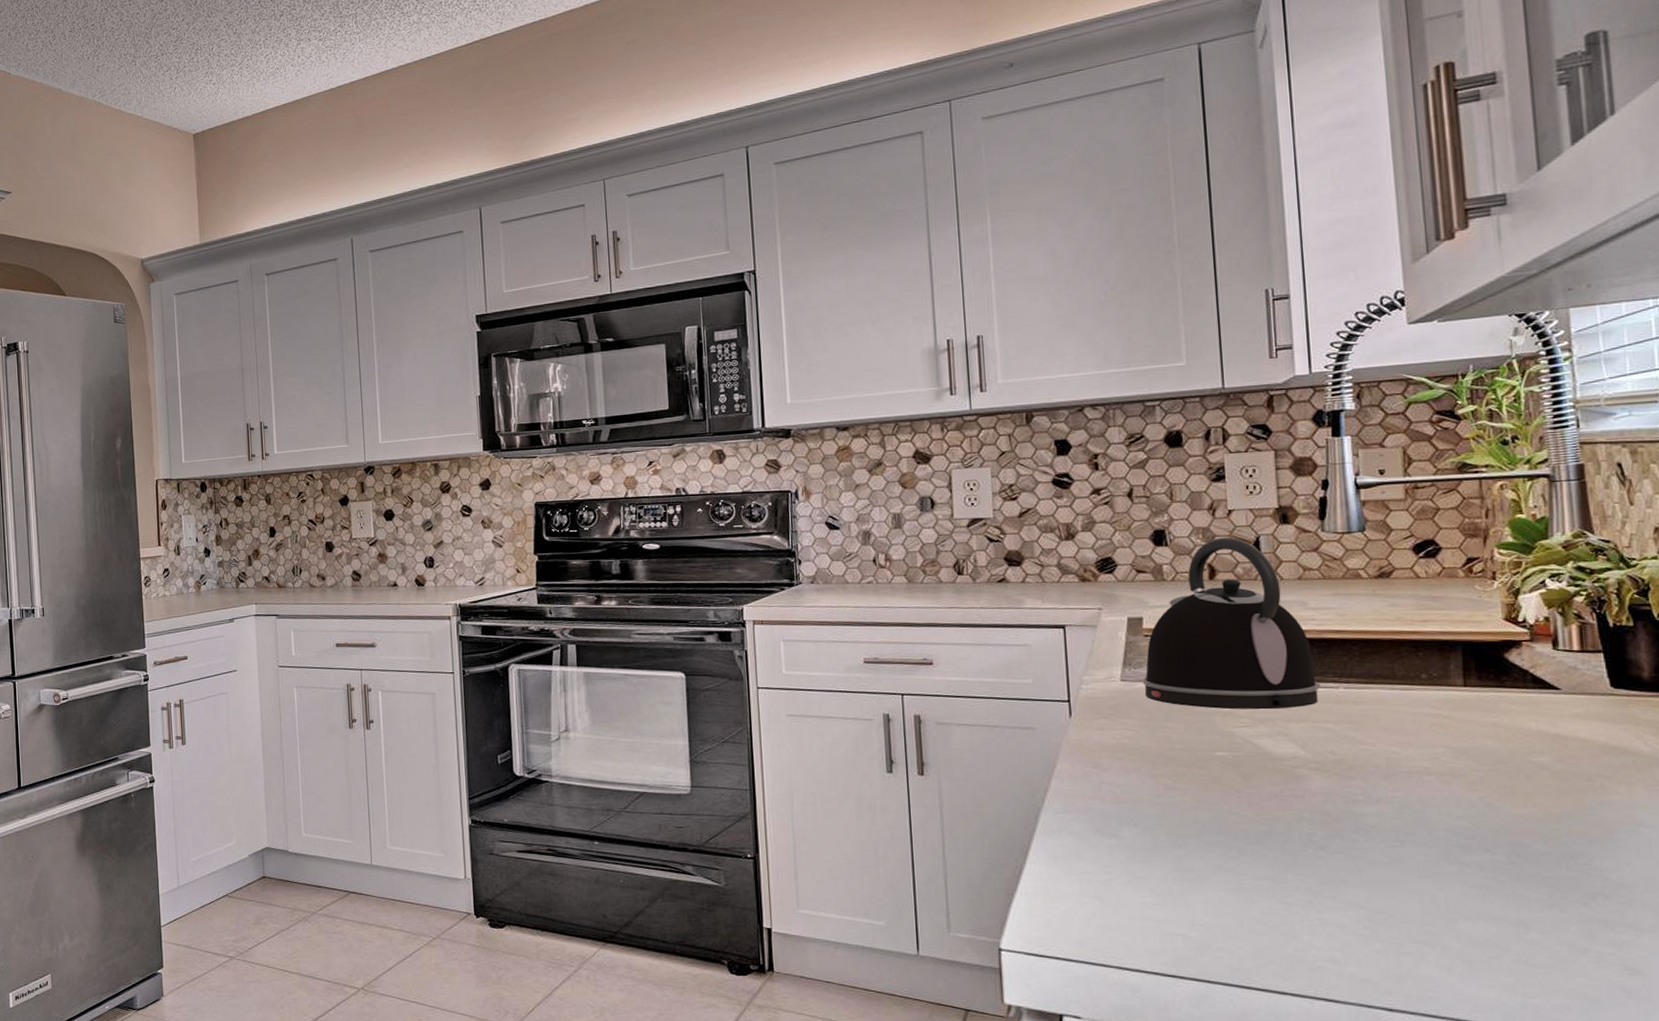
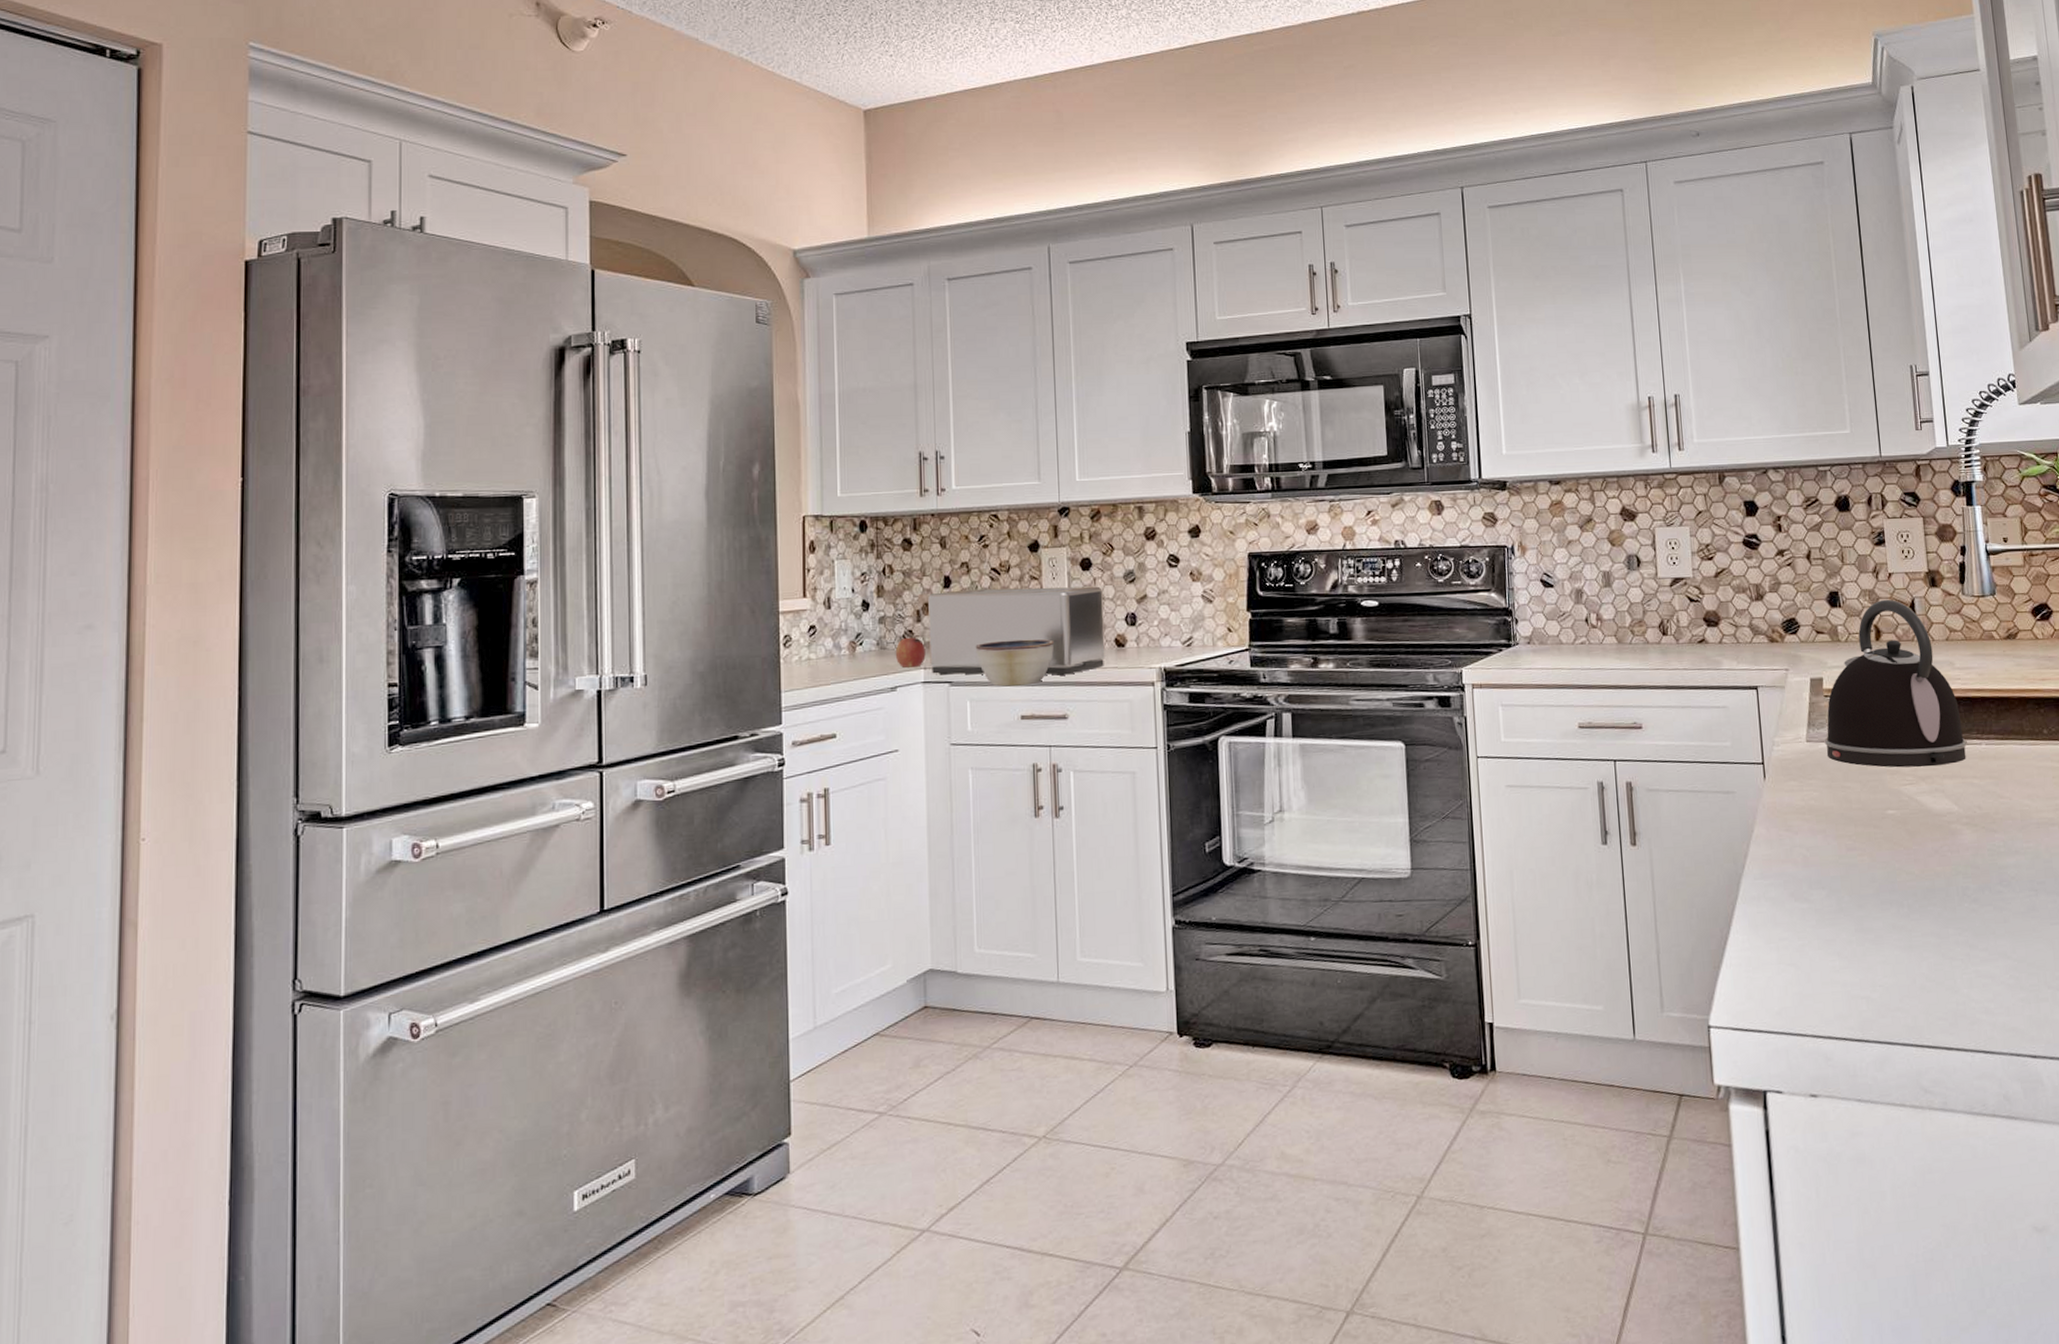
fruit: none [232,578,257,603] -> present [895,637,926,668]
toaster: none [257,534,407,610] -> present [928,586,1105,676]
bowl: none [297,579,363,619] -> present [975,639,1055,687]

